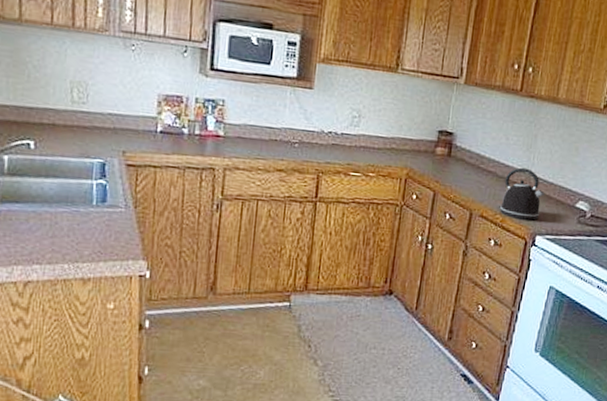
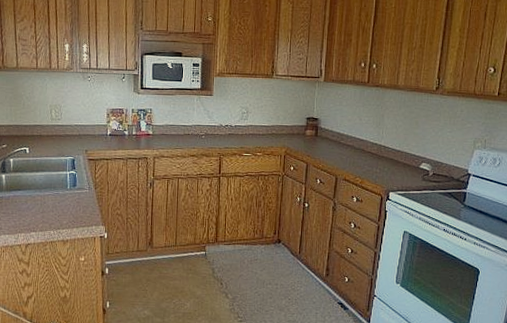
kettle: present [499,167,546,221] -> none [358,140,394,181]

